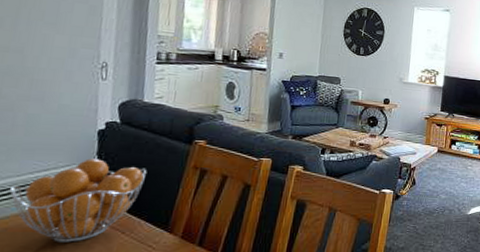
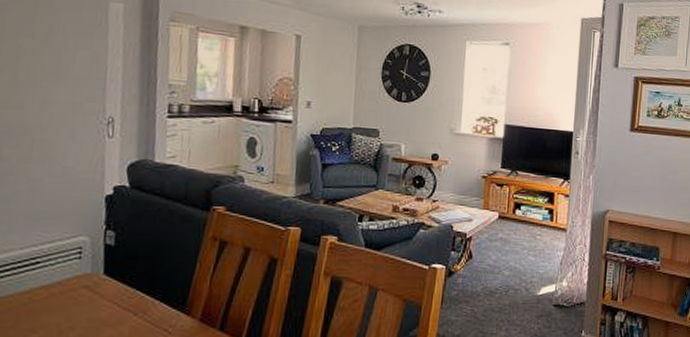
fruit basket: present [9,158,147,242] -> none [12,228,160,325]

